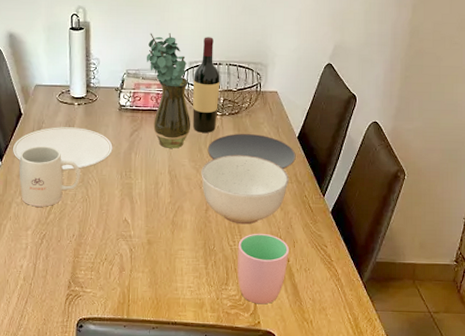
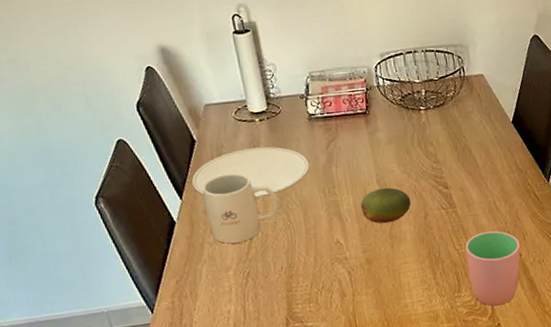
vase: present [146,32,191,148] -> none [329,22,394,155]
fruit: none [151,178,196,210] -> present [361,187,411,224]
wine bottle: present [192,37,220,133] -> none [387,21,422,132]
bowl: present [201,155,289,225] -> none [412,149,510,226]
plate: present [207,134,296,170] -> none [415,124,514,160]

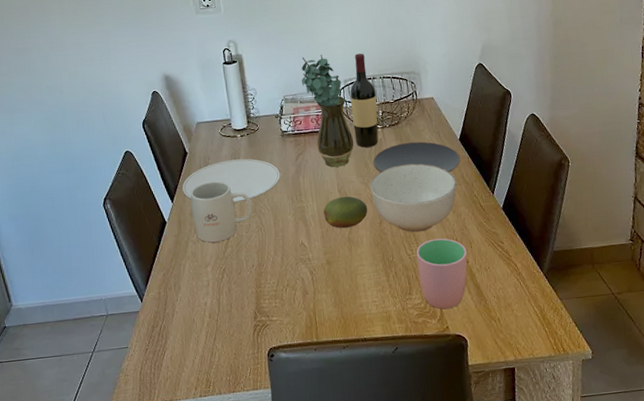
vase: none [329,22,394,155] -> present [301,54,354,167]
wine bottle: none [387,21,422,132] -> present [350,53,379,148]
bowl: none [412,149,510,226] -> present [370,163,457,233]
plate: none [415,124,514,160] -> present [373,141,461,173]

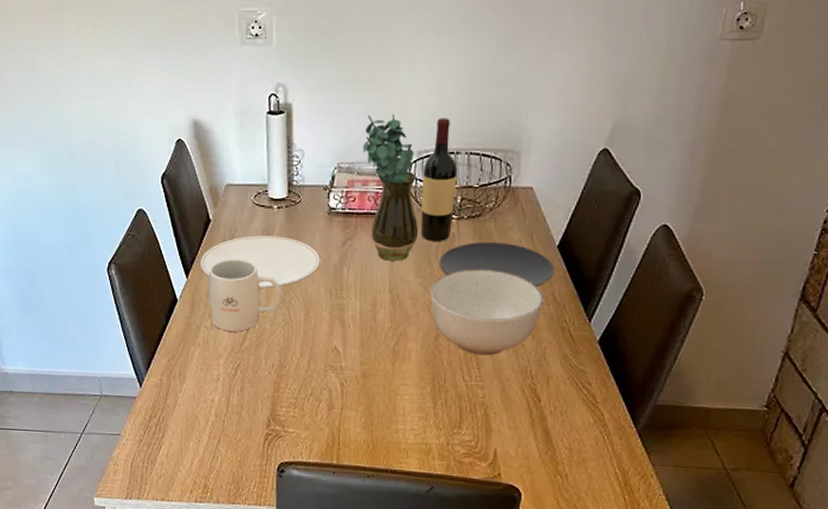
fruit: present [323,196,368,228] -> none [367,298,423,337]
cup: present [416,238,468,310] -> none [473,366,542,453]

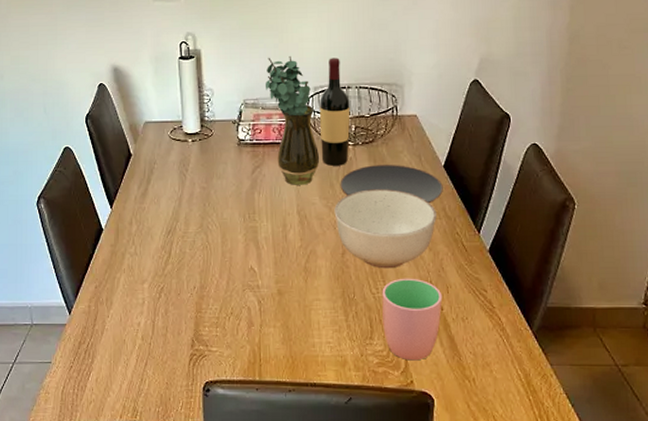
plate: present [201,235,320,289] -> none [124,166,233,215]
mug: present [208,259,281,332] -> none [131,189,199,257]
cup: none [473,366,542,453] -> present [382,278,443,361]

